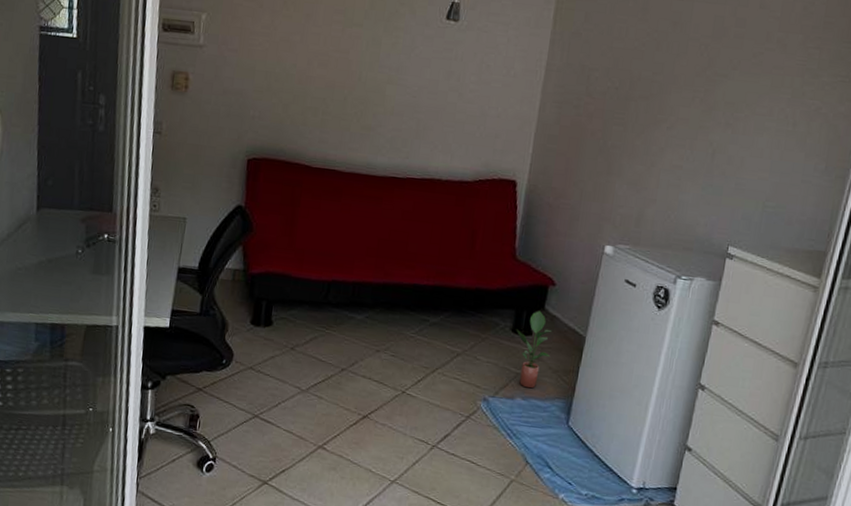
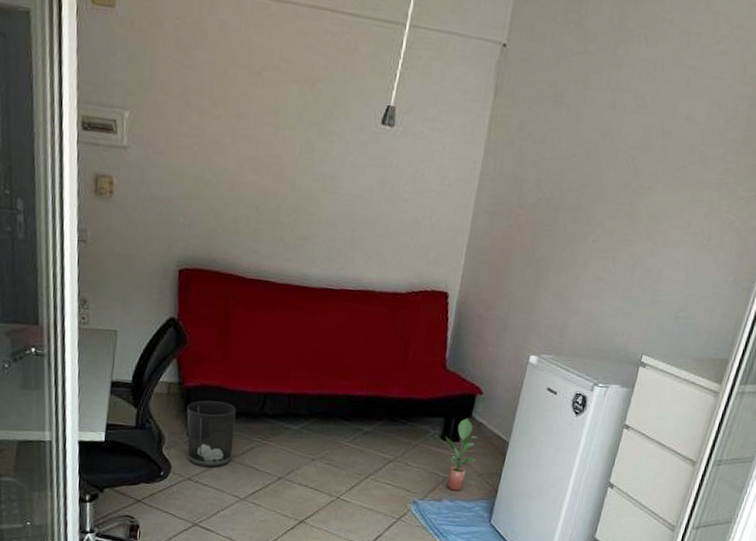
waste bin: none [250,287,300,357] -> present [186,400,236,467]

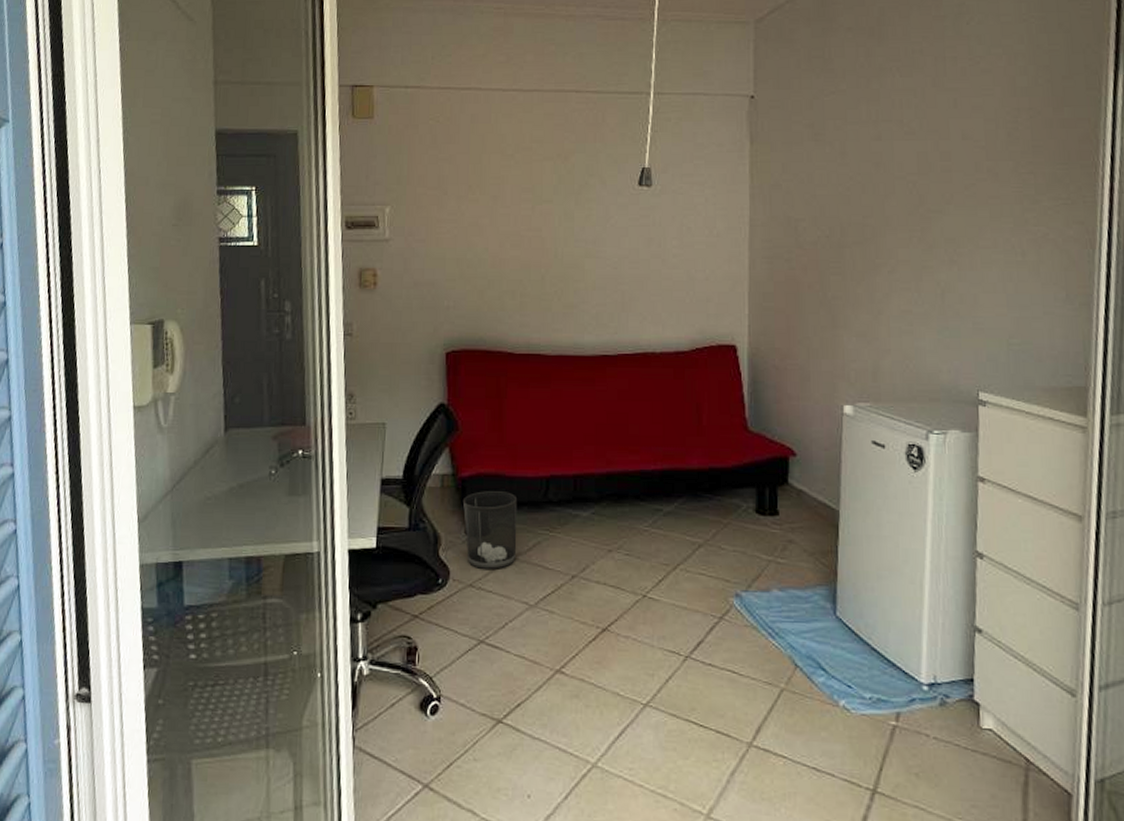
potted plant: present [445,418,479,491] -> none [760,486,803,577]

